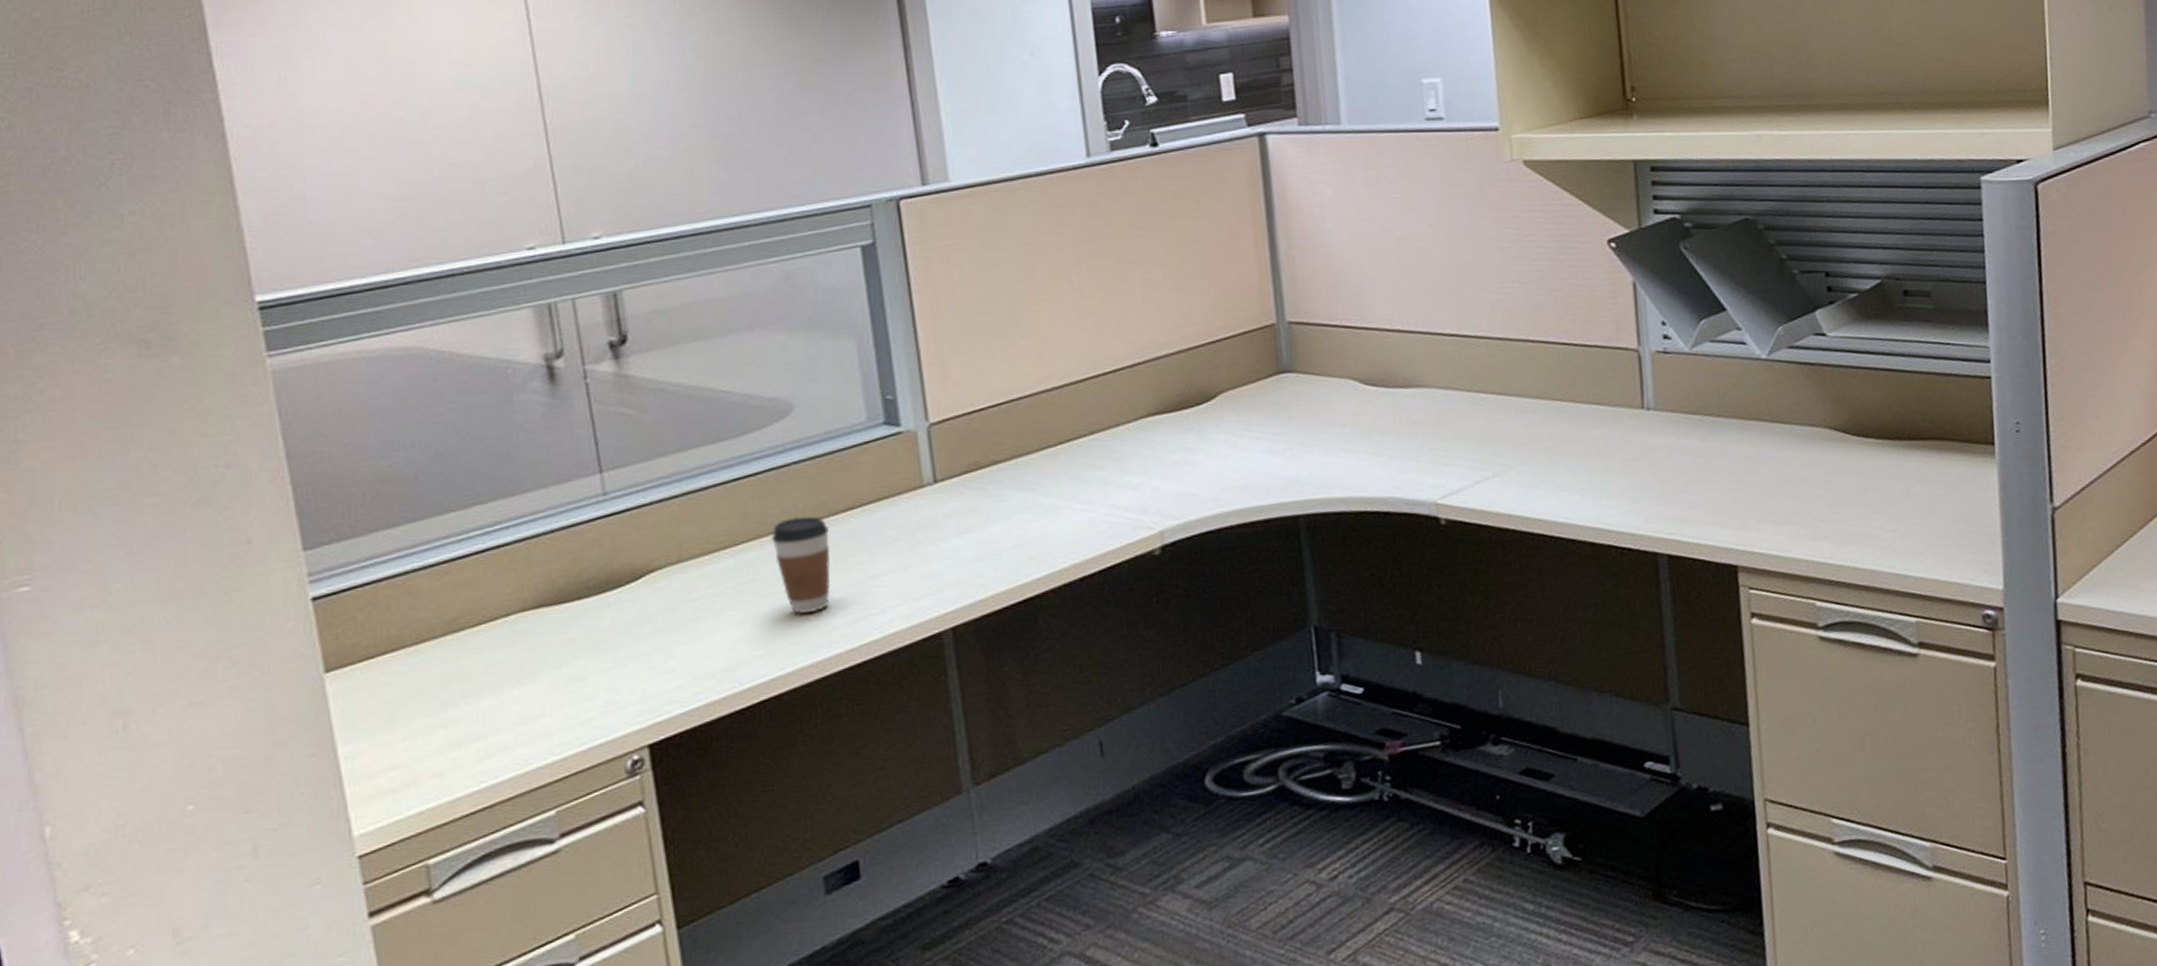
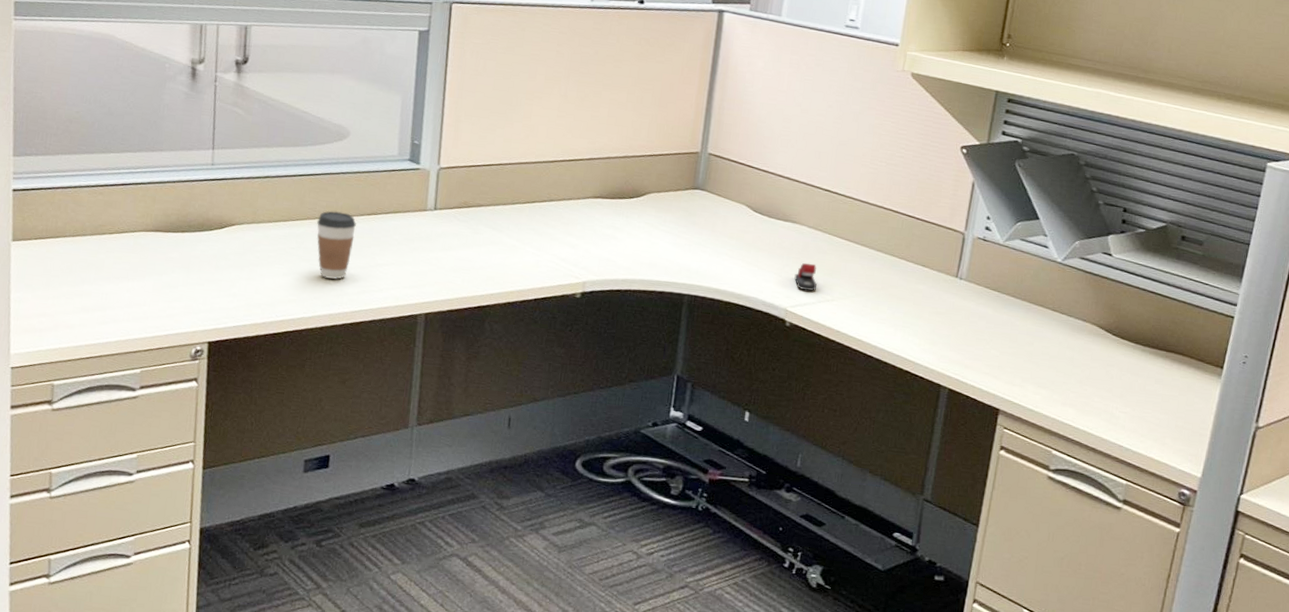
stapler: none [1436,434,1469,472] -> present [794,262,817,292]

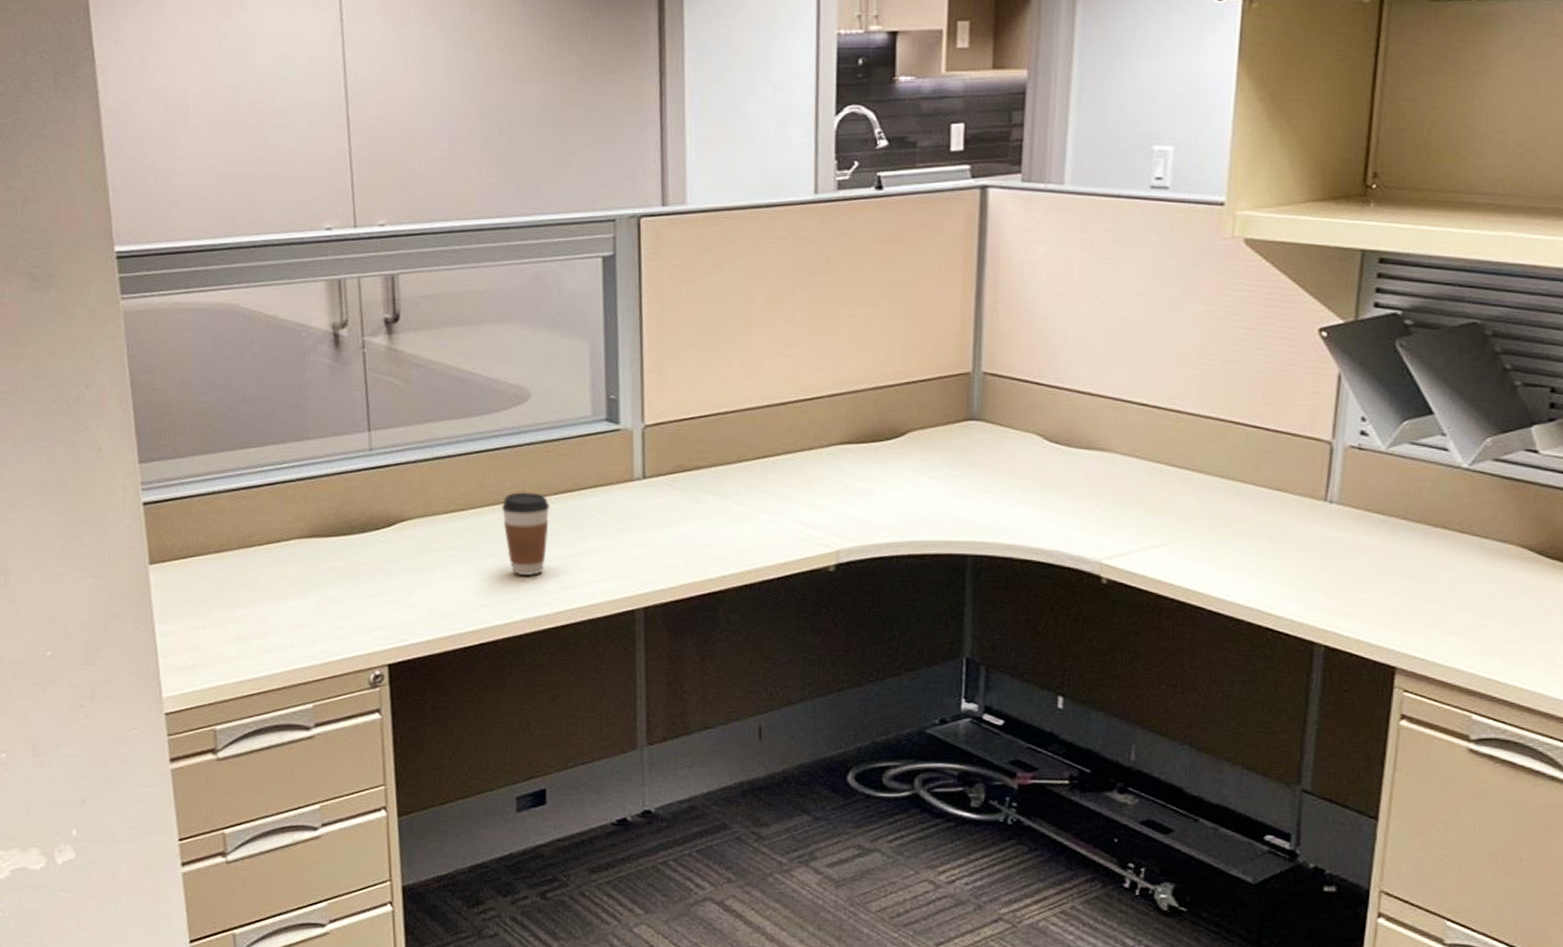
stapler: present [794,262,817,292] -> none [1108,500,1138,537]

